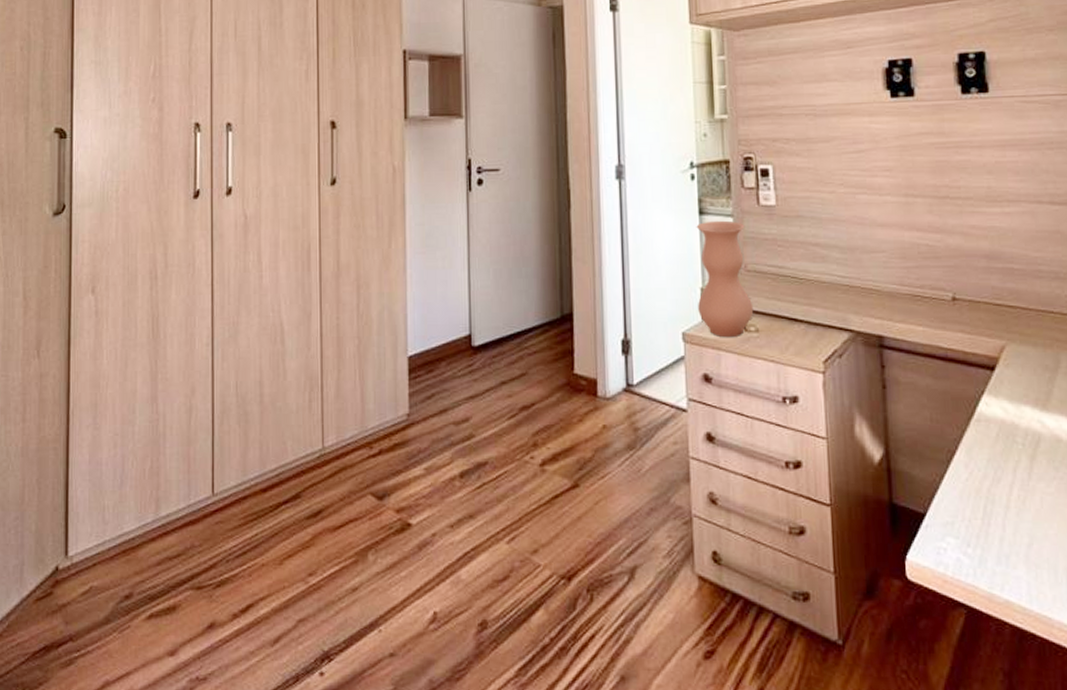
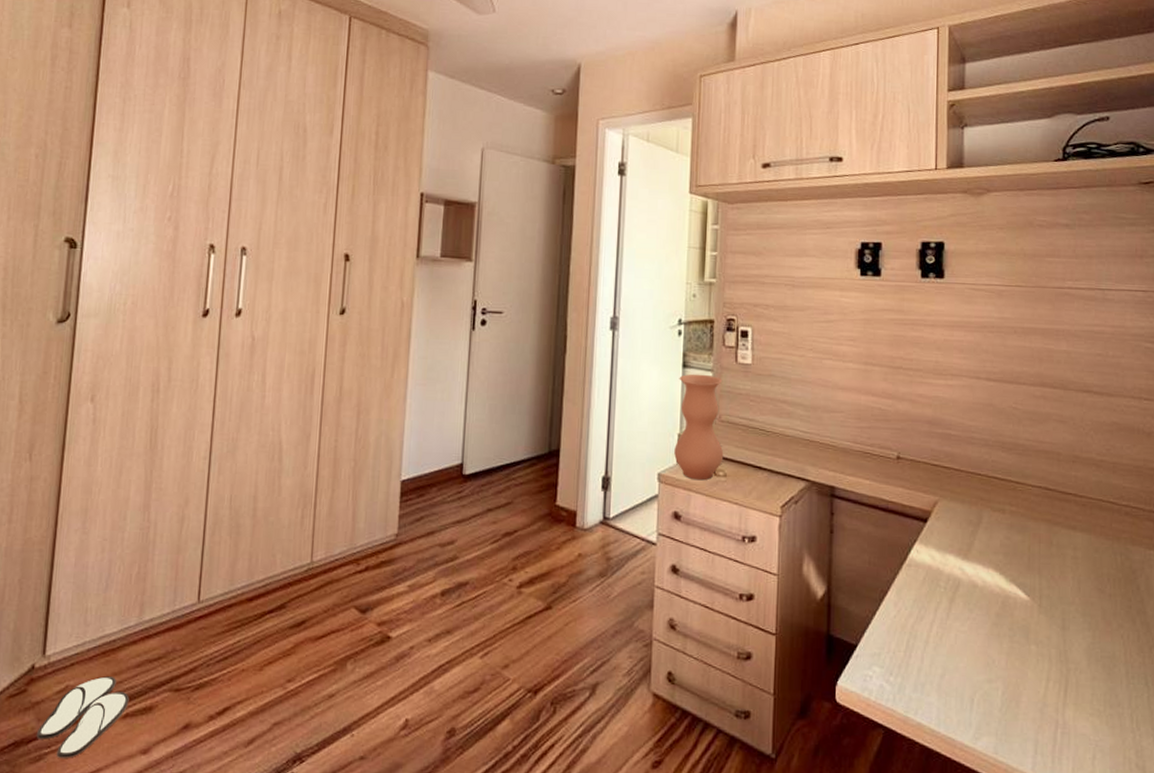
slippers: none [65,576,152,662] -> present [36,676,129,758]

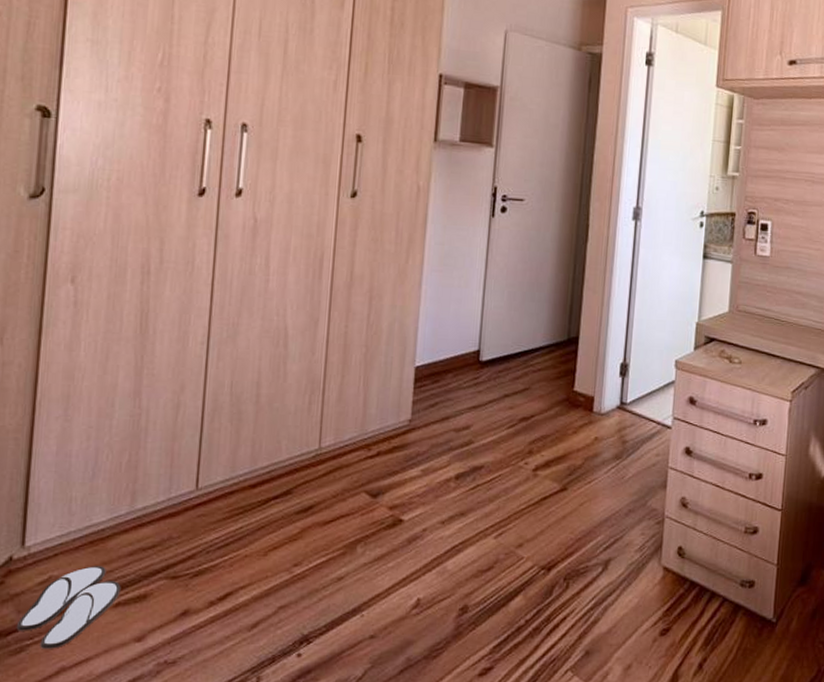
vase: present [674,374,724,481] -> none [692,265,742,367]

